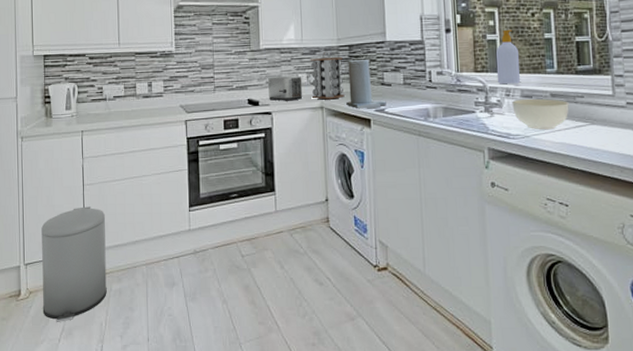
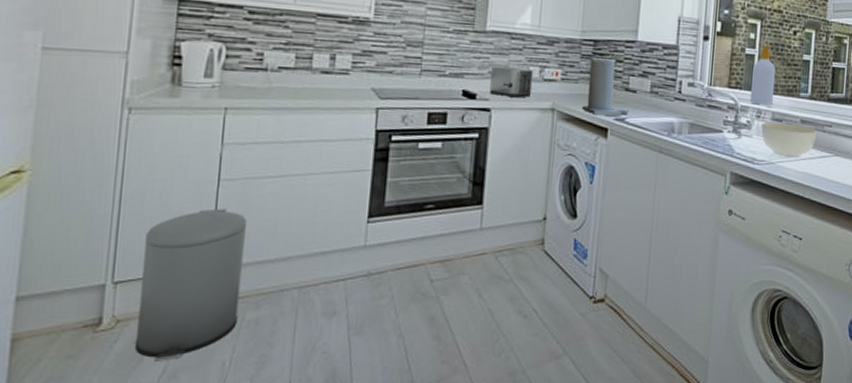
spice rack: present [310,51,345,100] -> none [542,43,585,102]

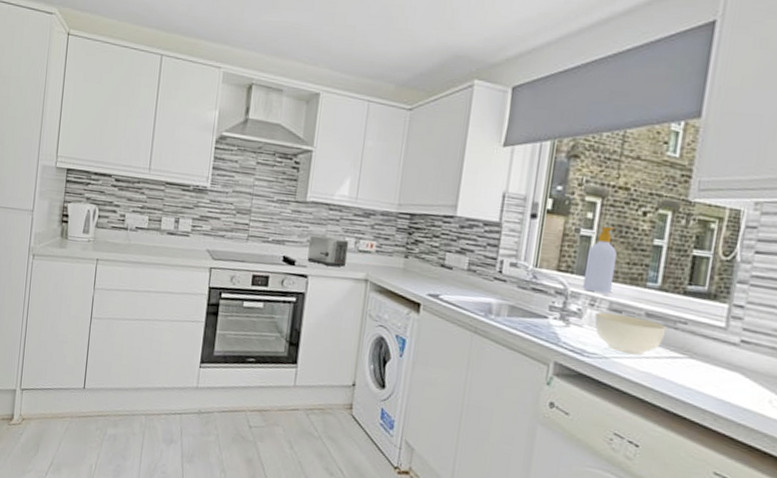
pedal bin: present [134,208,248,361] -> none [33,340,111,456]
paper towel: present [582,58,628,118] -> none [395,231,443,294]

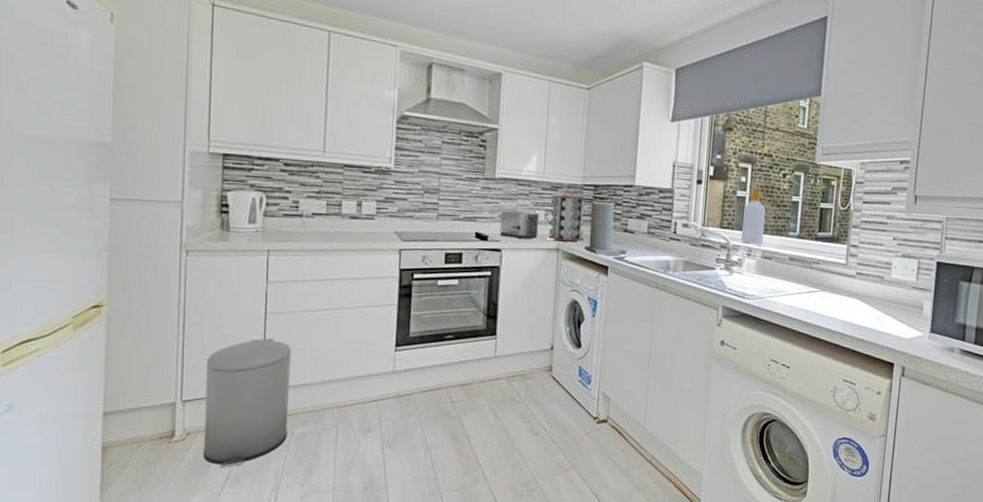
pedal bin: none [33,340,111,456] -> present [203,338,292,468]
spice rack: none [356,215,401,274] -> present [547,188,587,242]
paper towel: none [395,231,443,294] -> present [584,202,627,256]
bowl: present [594,312,667,355] -> none [752,259,805,293]

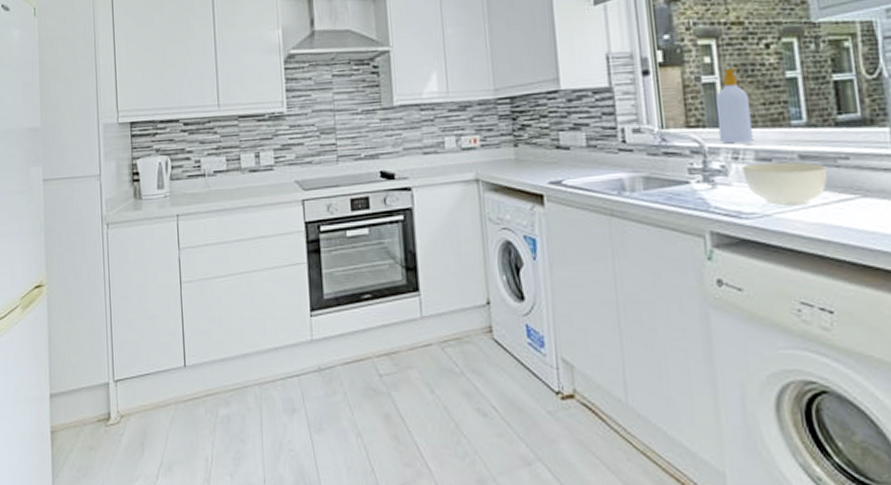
pedal bin: present [203,338,292,468] -> none [133,309,213,455]
toaster: present [500,210,540,239] -> none [405,139,452,173]
spice rack: present [547,188,587,242] -> none [459,105,507,170]
paper towel: present [584,202,627,256] -> none [509,115,564,182]
bowl: none [752,259,805,293] -> present [743,161,828,206]

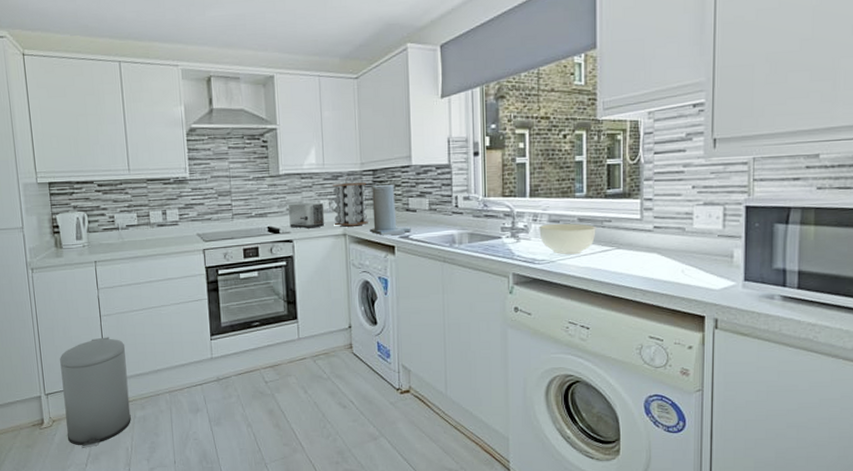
pedal bin: none [133,309,213,455] -> present [60,337,131,448]
toaster: none [405,139,452,173] -> present [289,202,325,229]
spice rack: none [459,105,507,170] -> present [332,176,368,227]
paper towel: none [509,115,564,182] -> present [370,185,411,236]
soap bottle: present [715,67,753,144] -> none [524,152,549,210]

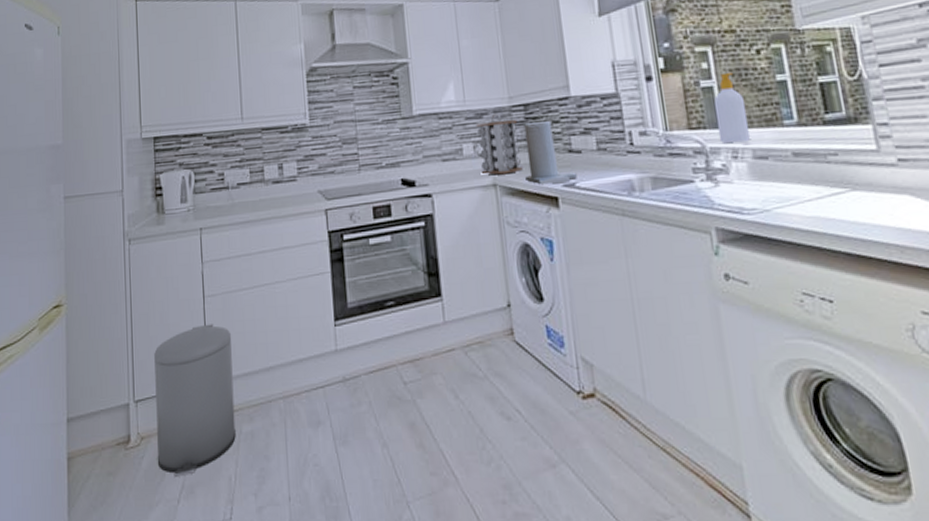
toaster: present [289,202,325,229] -> none [425,146,470,180]
soap bottle: none [524,152,549,210] -> present [713,72,750,144]
bowl: present [539,223,596,255] -> none [742,159,820,201]

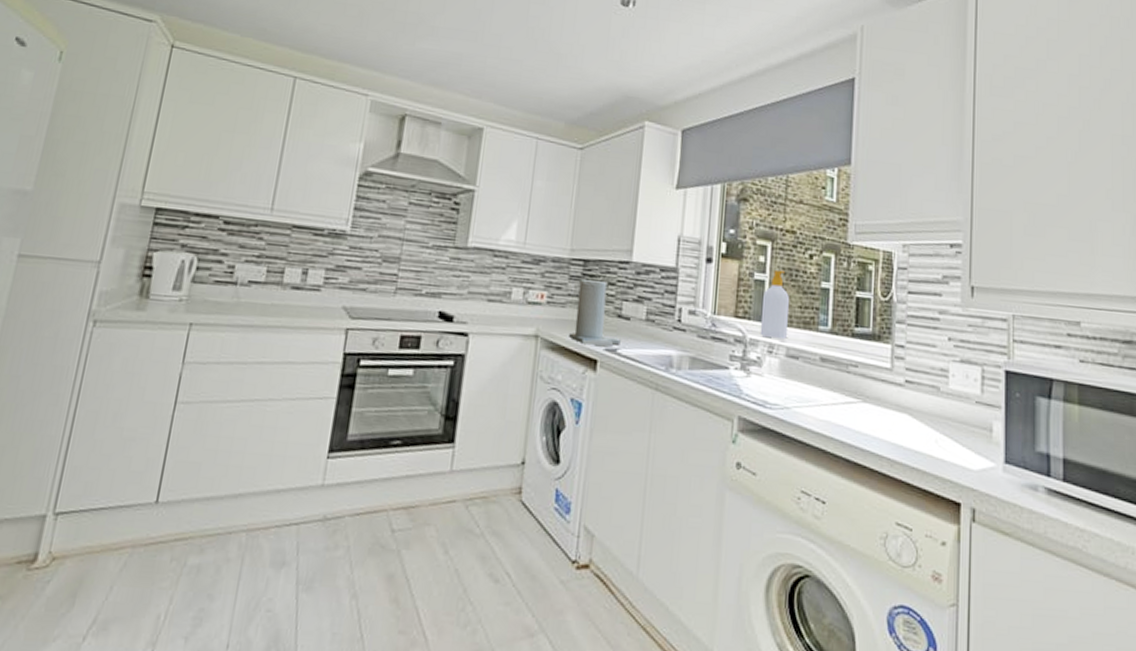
pedal bin: present [154,324,236,477] -> none [66,434,201,609]
spice rack: present [475,113,523,176] -> none [525,262,574,328]

